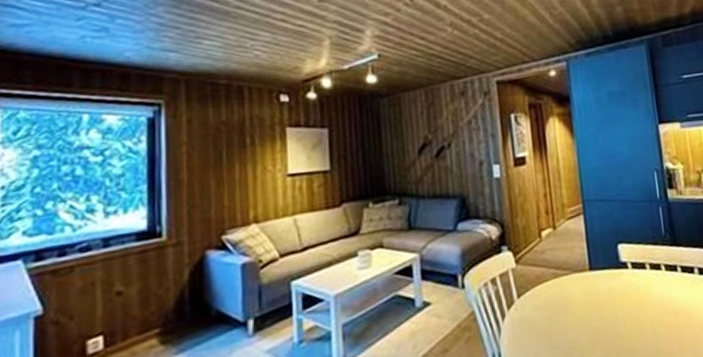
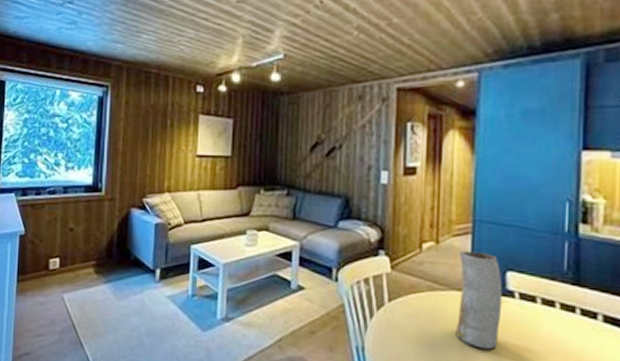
vase: none [575,230,621,325] -> present [455,251,503,350]

